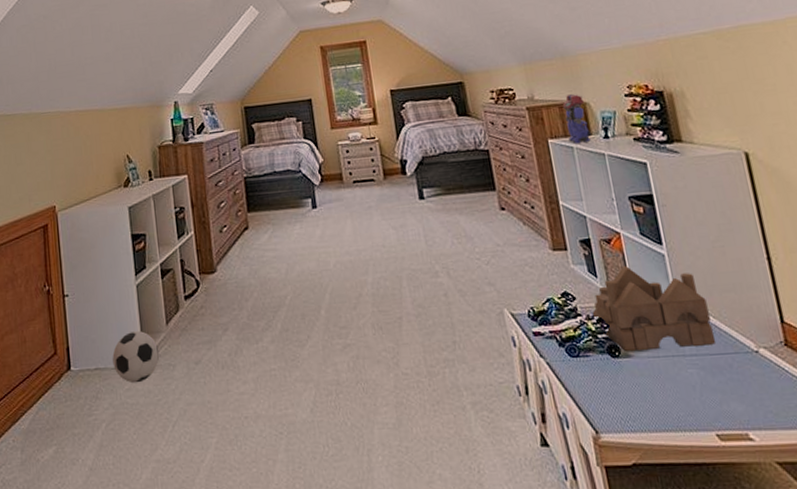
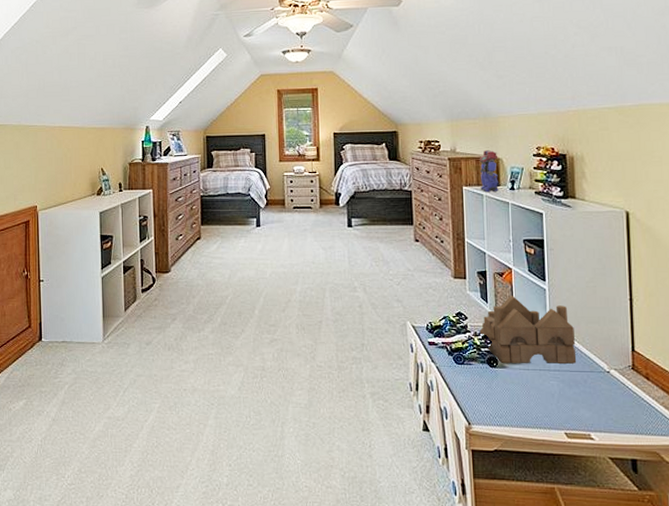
soccer ball: present [112,330,160,384] -> none [78,314,117,356]

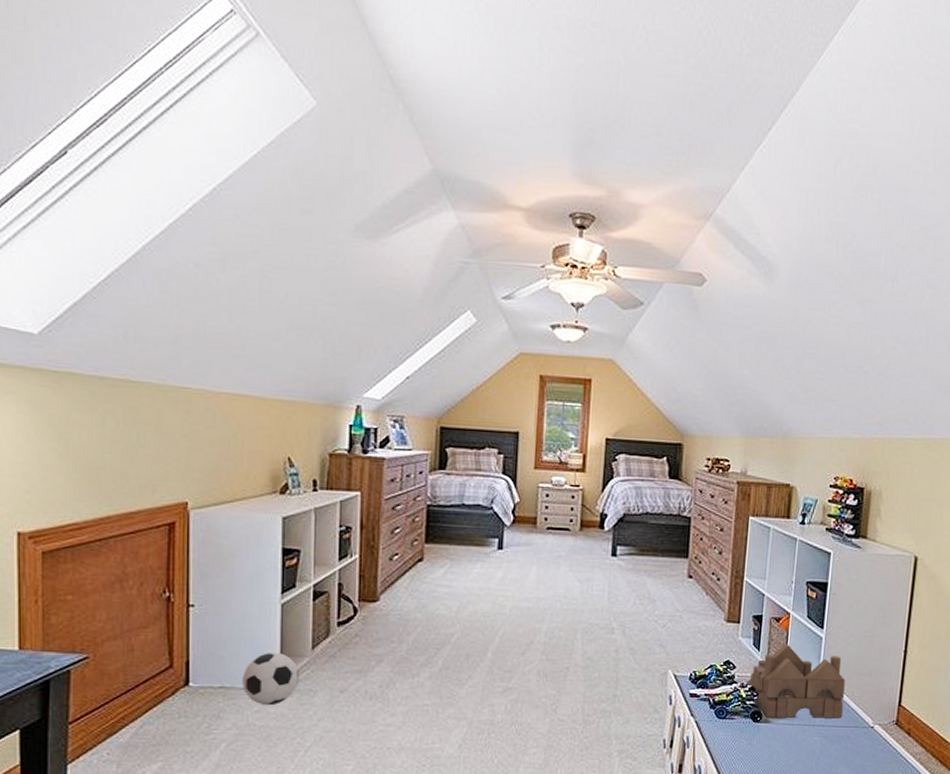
soccer ball: none [78,314,117,356] -> present [242,652,300,706]
toy robot: present [479,150,501,192] -> none [768,476,793,525]

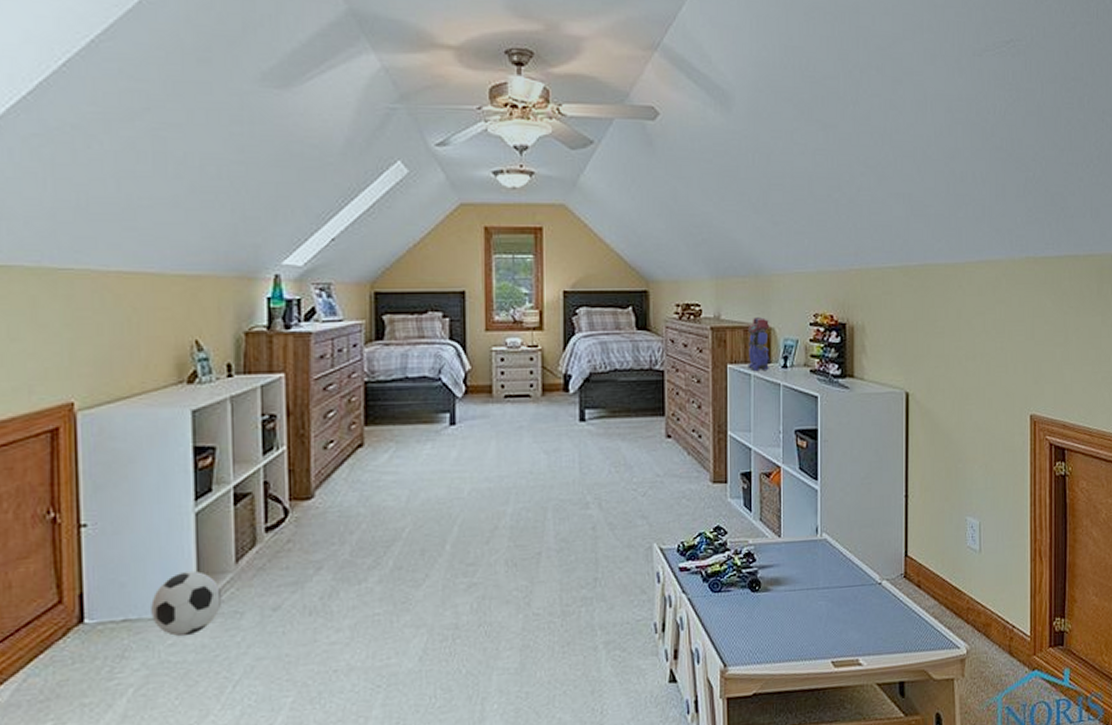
toy building blocks: present [746,642,845,719] -> none [740,499,846,585]
toy robot: none [768,476,793,525] -> present [747,317,772,371]

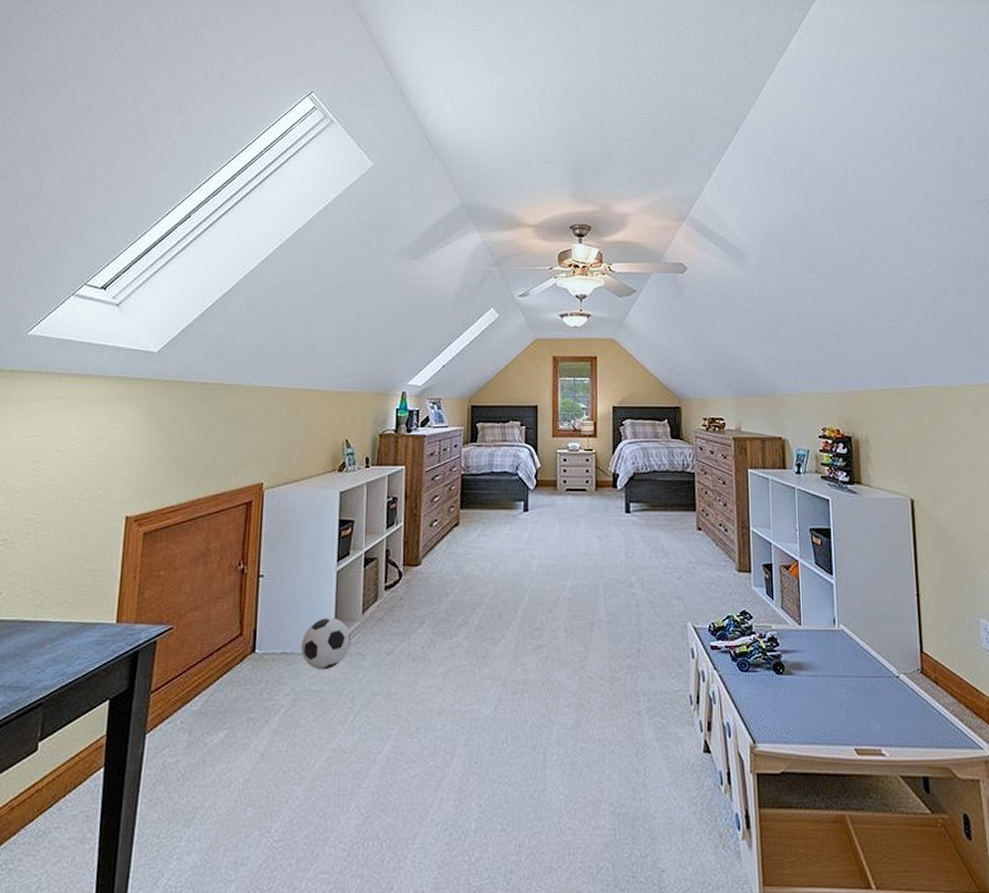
toy robot: present [747,317,772,371] -> none [764,430,787,475]

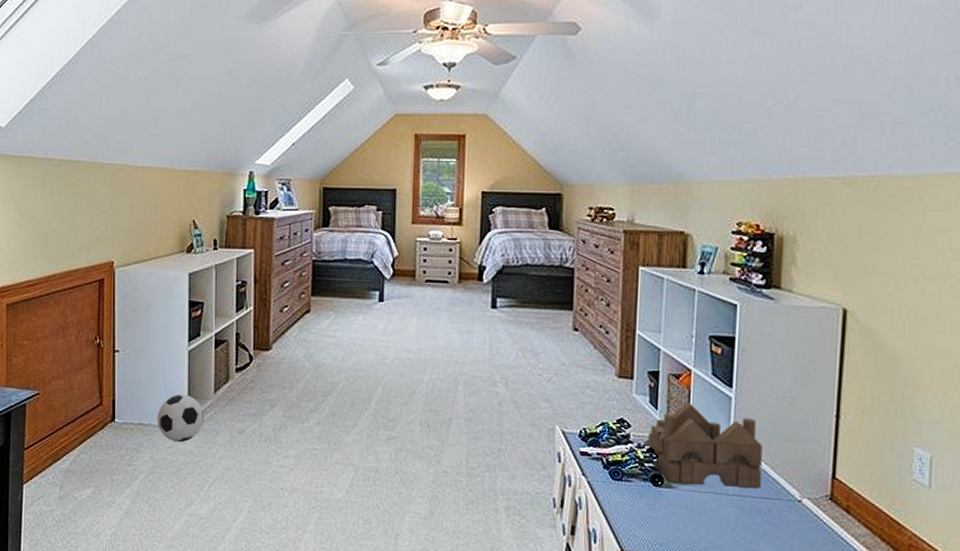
toy building blocks: none [764,590,865,670] -> present [643,401,762,489]

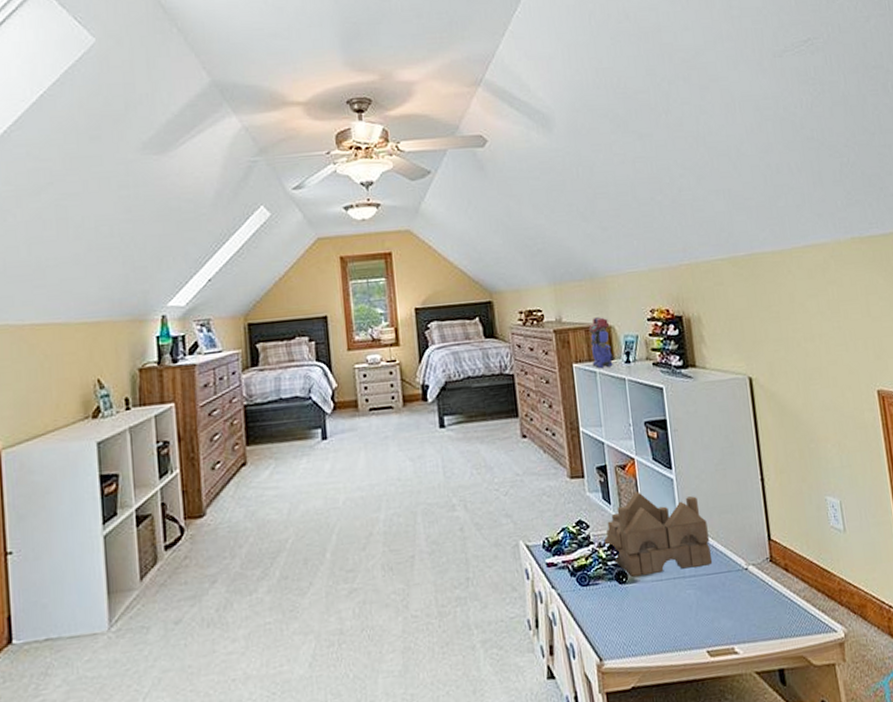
soccer ball: present [157,394,204,443] -> none [69,590,131,653]
toy robot: none [661,223,687,275] -> present [588,317,615,368]

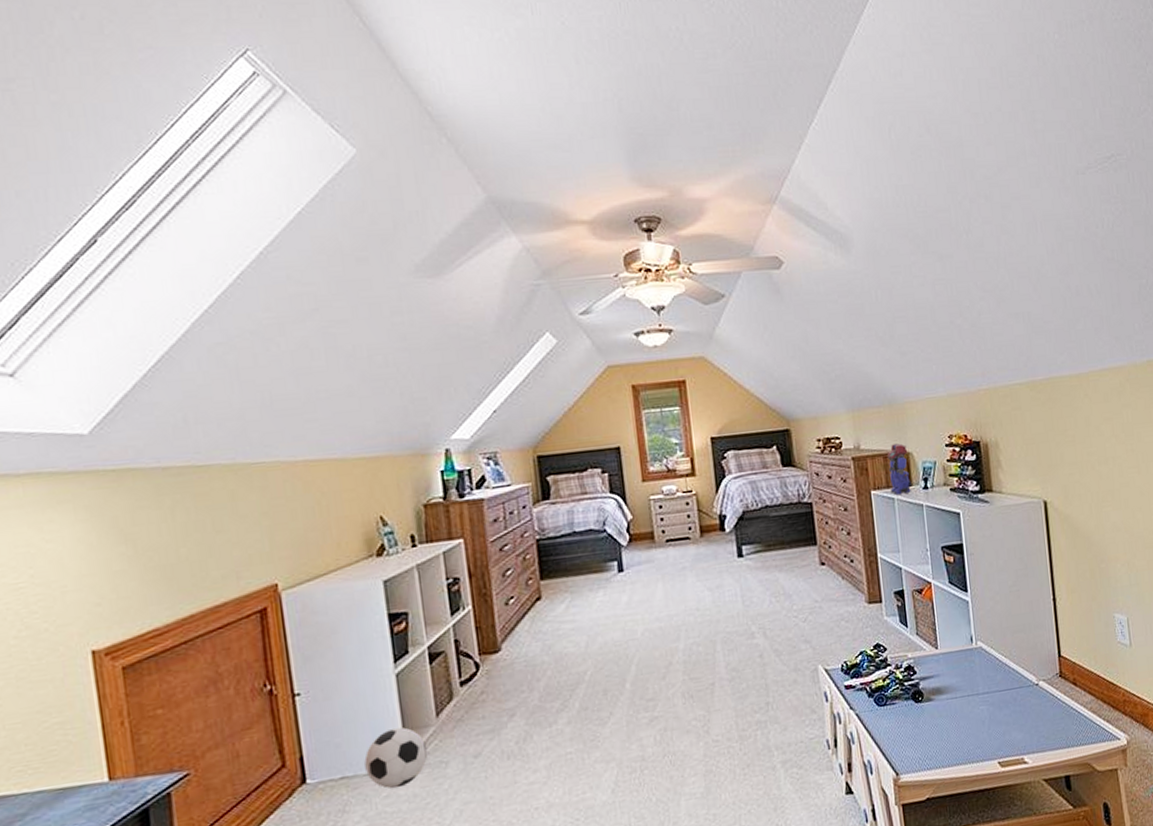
soccer ball: none [69,590,131,653] -> present [364,727,428,789]
toy building blocks: present [603,490,712,577] -> none [900,613,1004,696]

